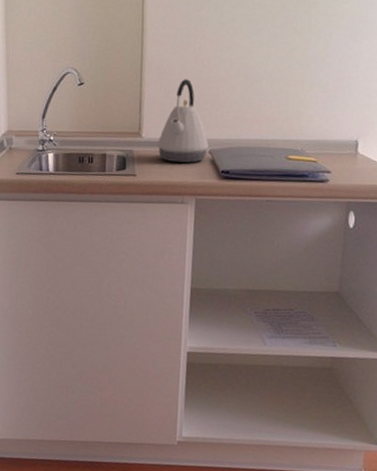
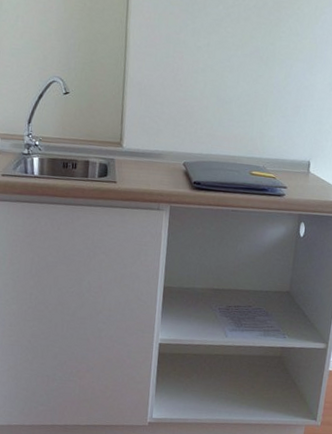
kettle: present [157,79,209,163] -> none [136,96,183,174]

